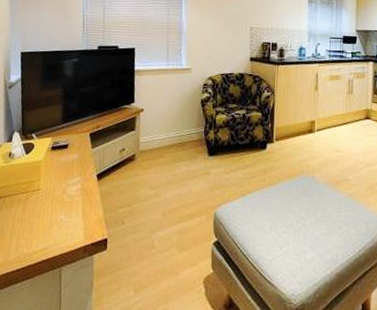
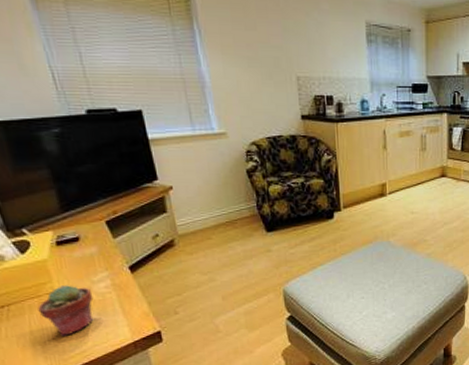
potted succulent: none [23,185,65,232] -> present [38,285,94,336]

